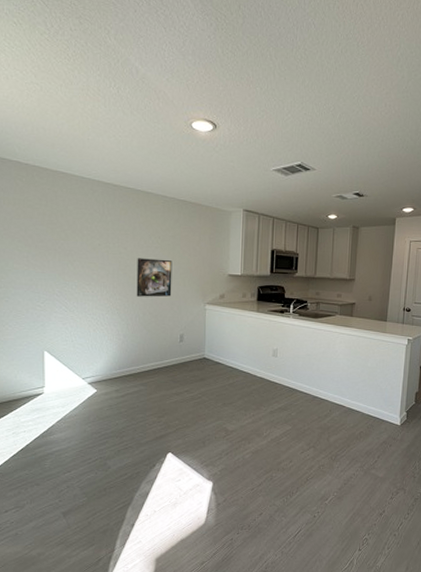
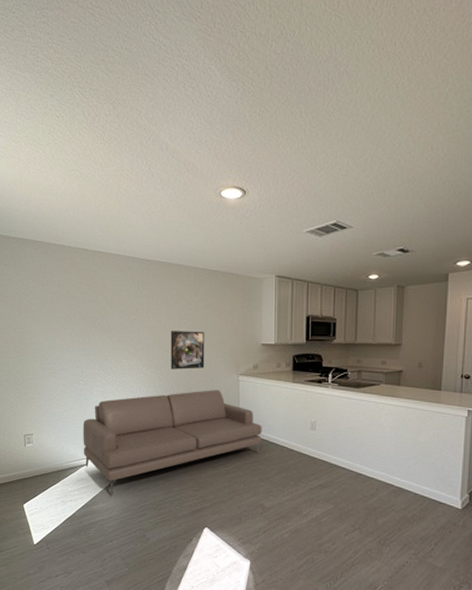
sofa: none [39,318,227,426] -> present [83,390,262,496]

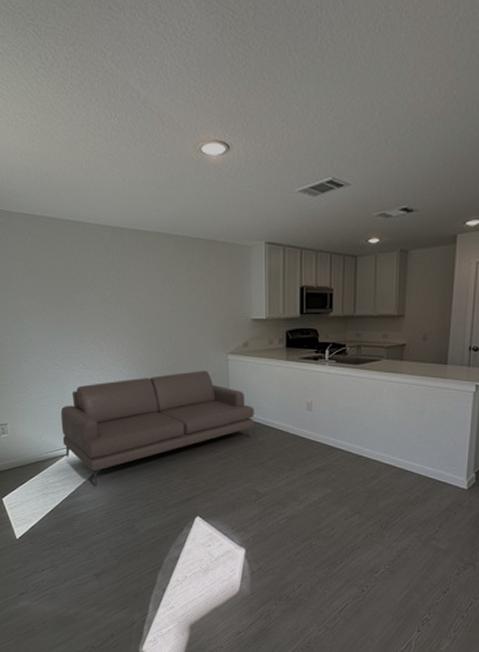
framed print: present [170,331,205,369] -> none [151,306,190,350]

